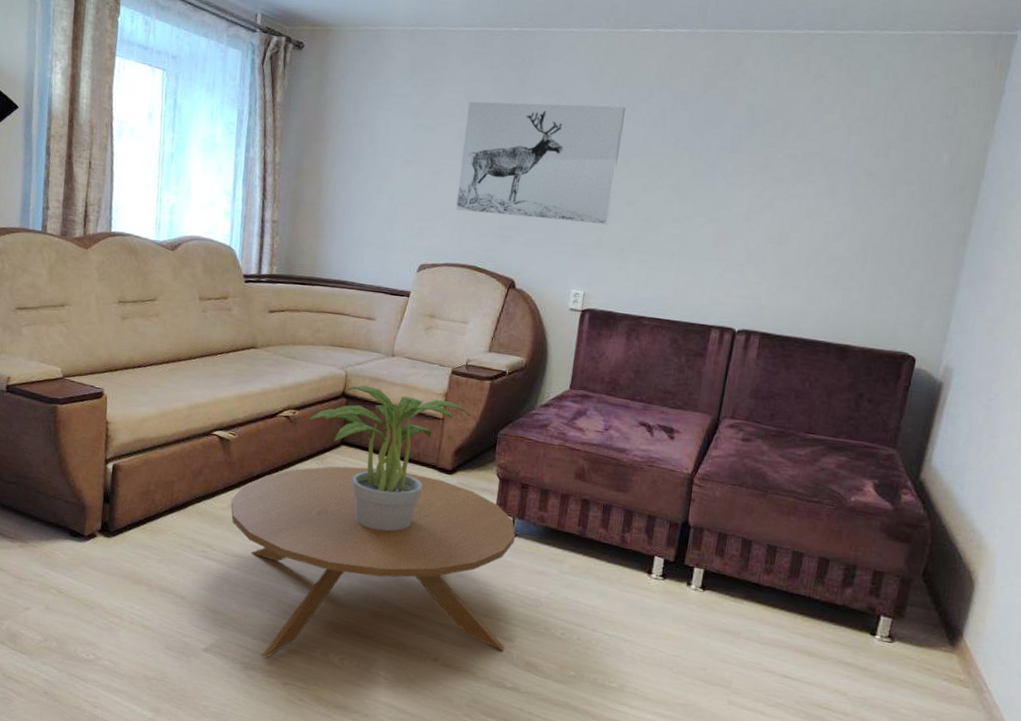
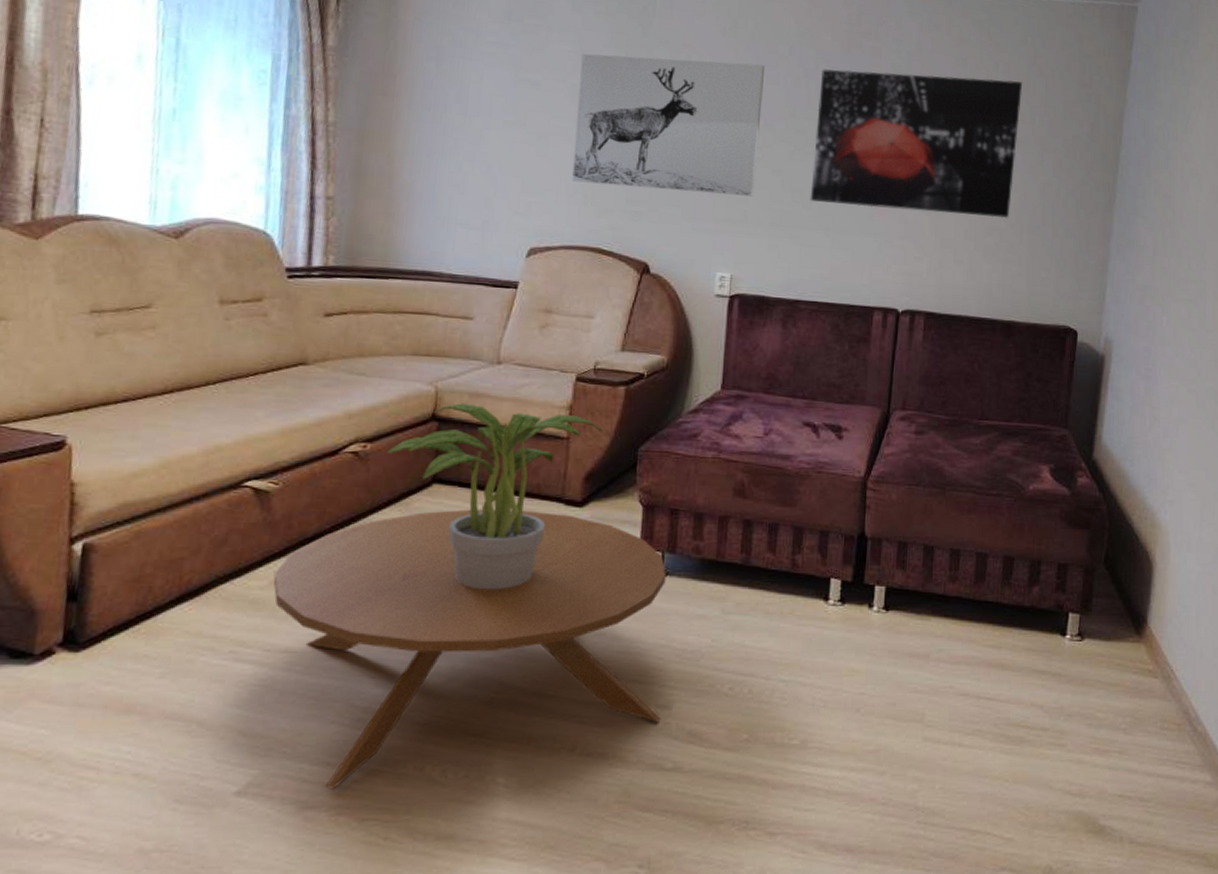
wall art: none [659,109,879,249] -> present [810,69,1022,219]

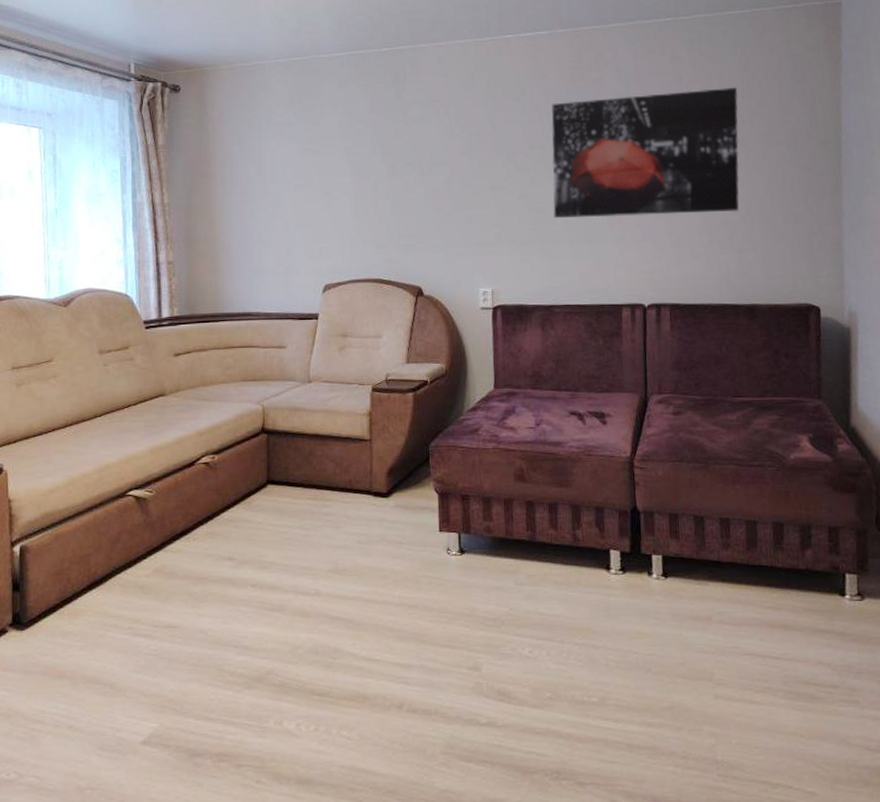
coffee table: present [273,509,666,790] -> none [155,502,473,740]
potted plant: present [386,403,603,590] -> none [230,417,398,572]
wall art: present [572,53,766,197] -> none [350,108,505,226]

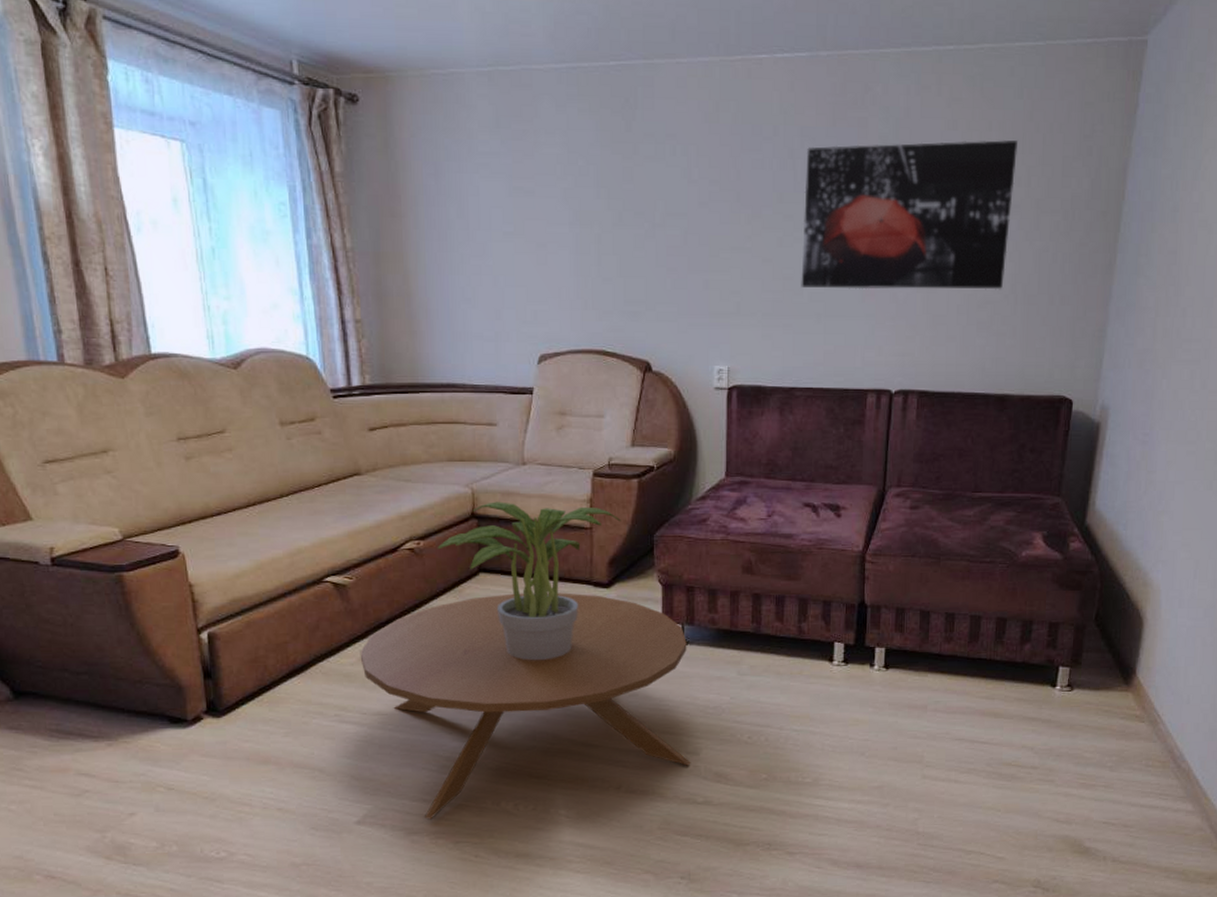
coffee table: none [155,502,473,740] -> present [360,592,691,820]
potted plant: none [230,417,398,572] -> present [437,501,621,661]

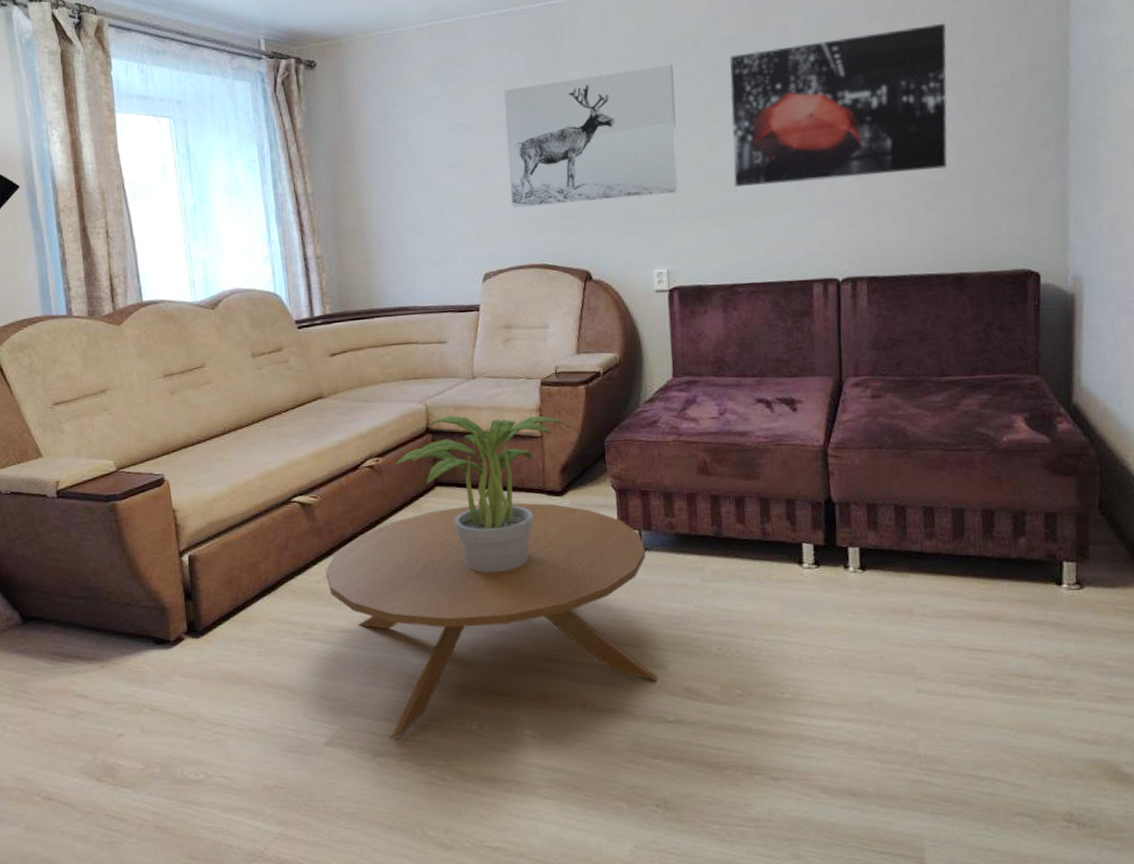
wall art: none [570,149,750,288] -> present [504,65,679,208]

